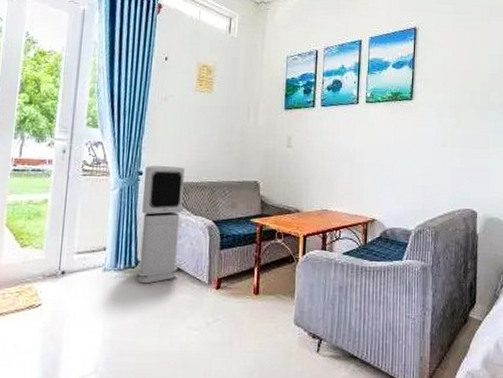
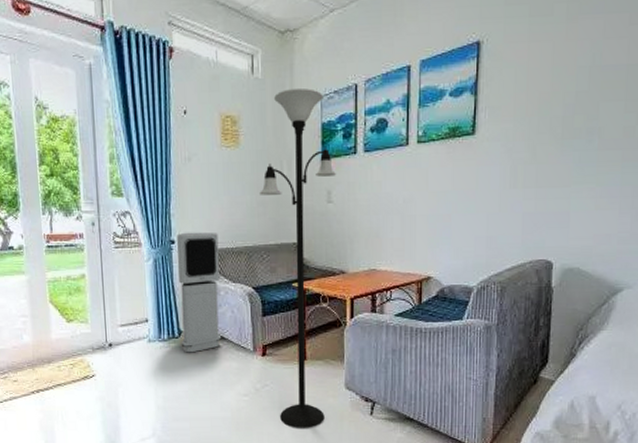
floor lamp: none [227,48,296,366] -> present [260,87,336,428]

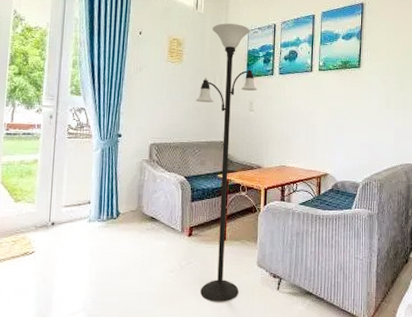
air purifier: present [177,232,222,353] -> none [118,128,159,233]

